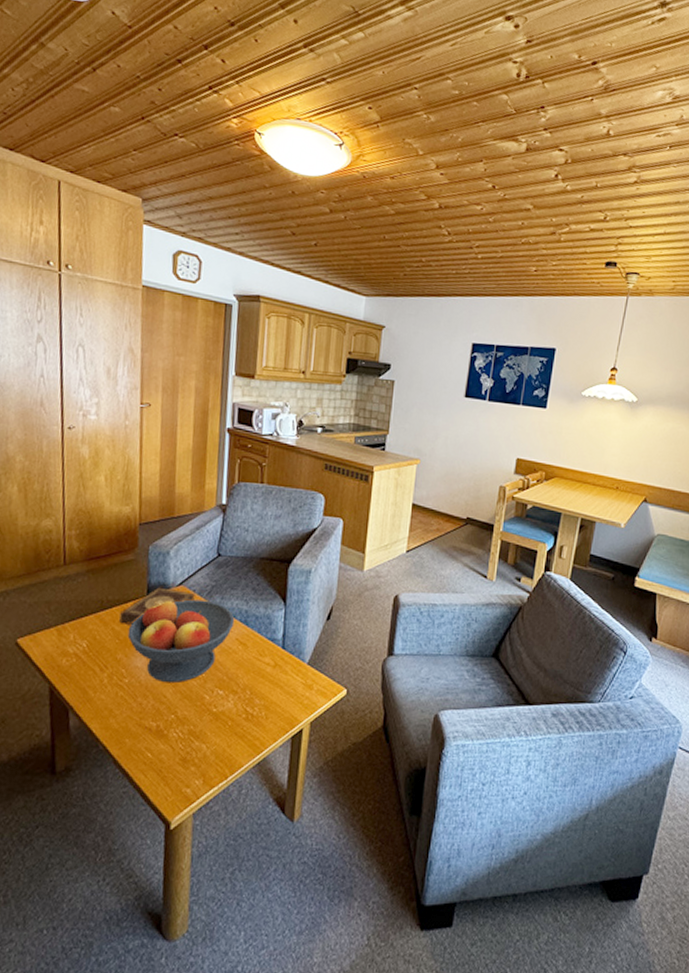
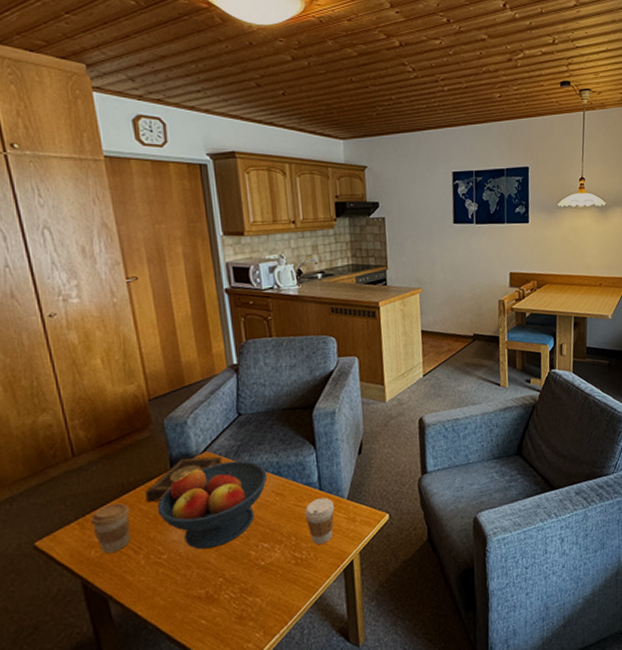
coffee cup: none [67,618,104,665] -> present [90,503,131,554]
coffee cup: none [263,657,294,704] -> present [304,497,335,545]

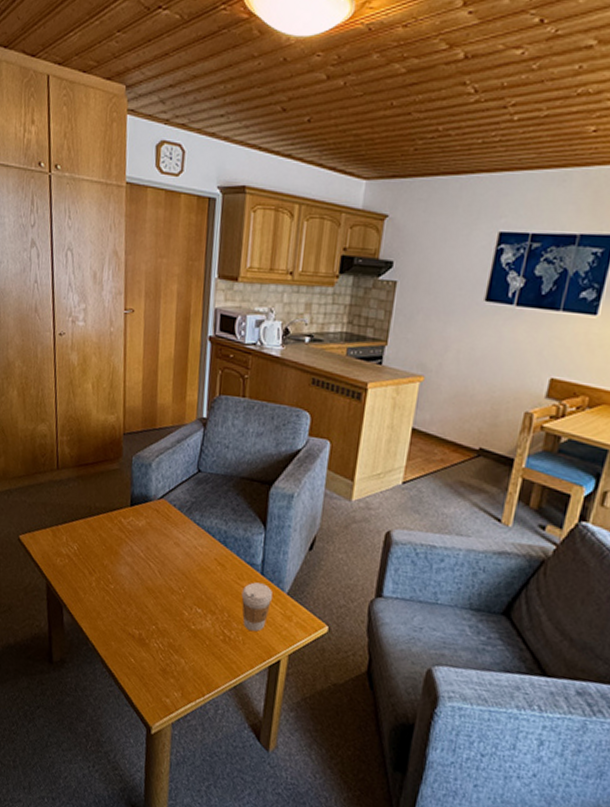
coffee cup: present [90,503,131,554] -> none [61,521,92,567]
book: present [145,456,222,502] -> none [106,498,176,533]
fruit bowl: present [157,460,268,550] -> none [113,511,214,596]

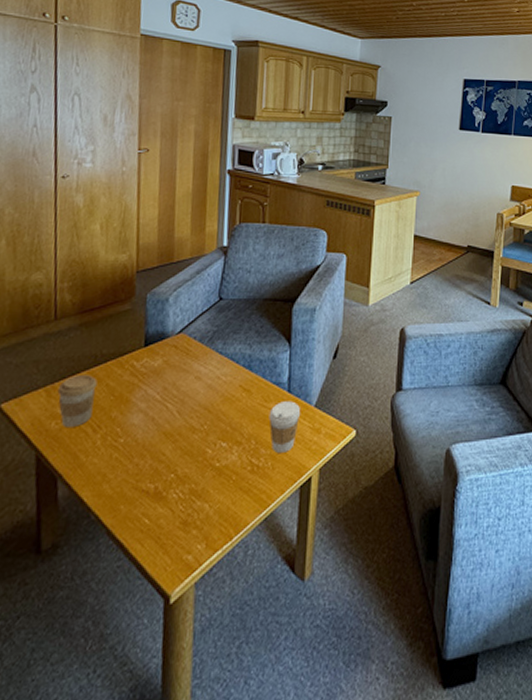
coffee cup: none [61,521,92,567] -> present [57,375,97,427]

